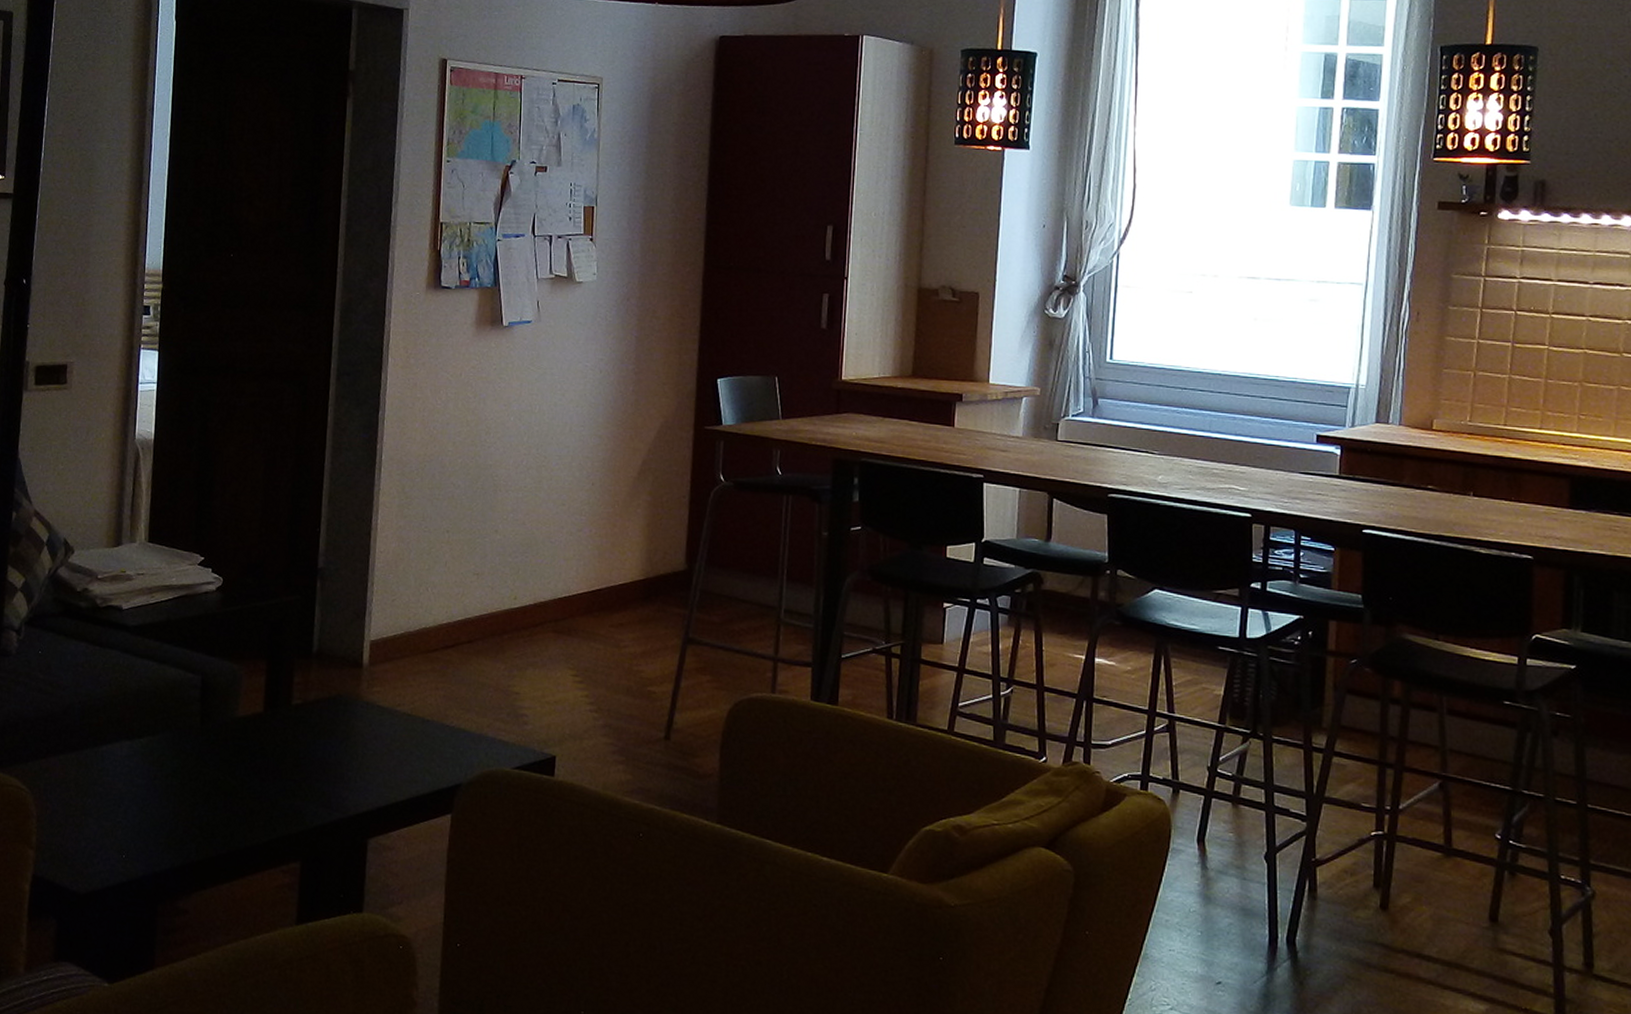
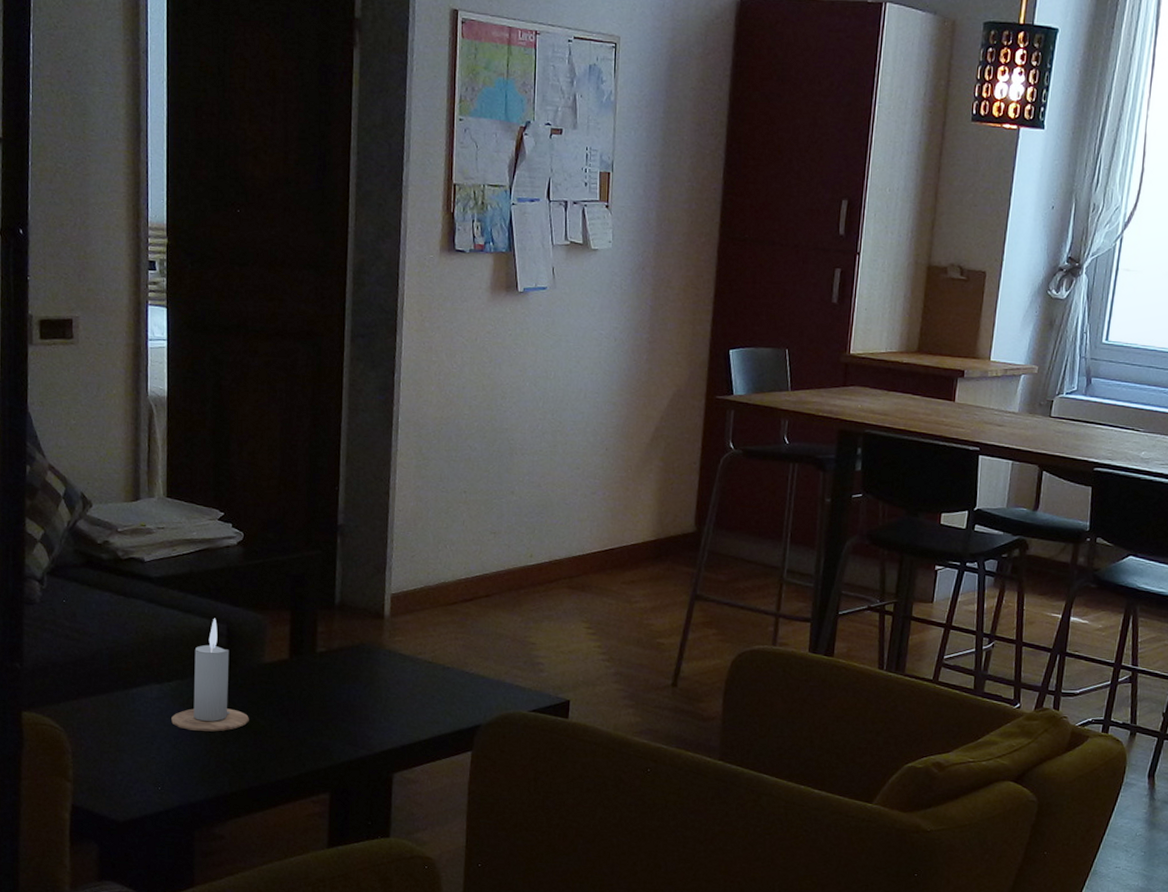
candle: none [140,668,220,793] -> present [171,618,249,732]

